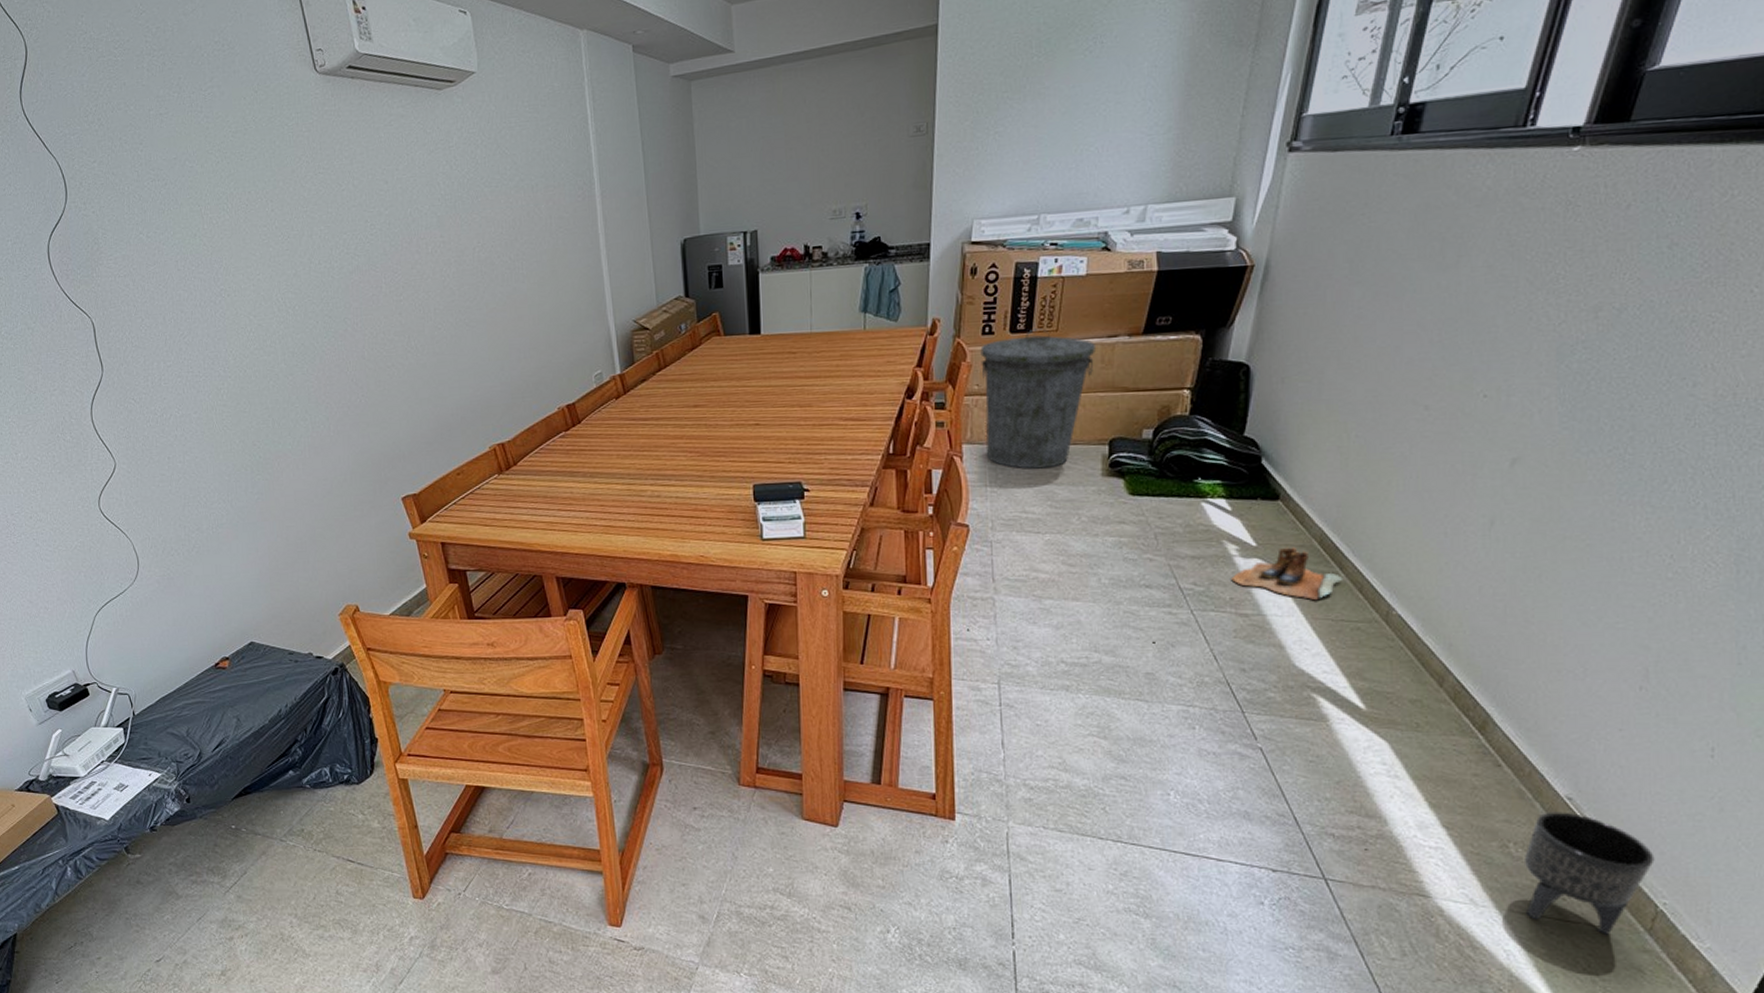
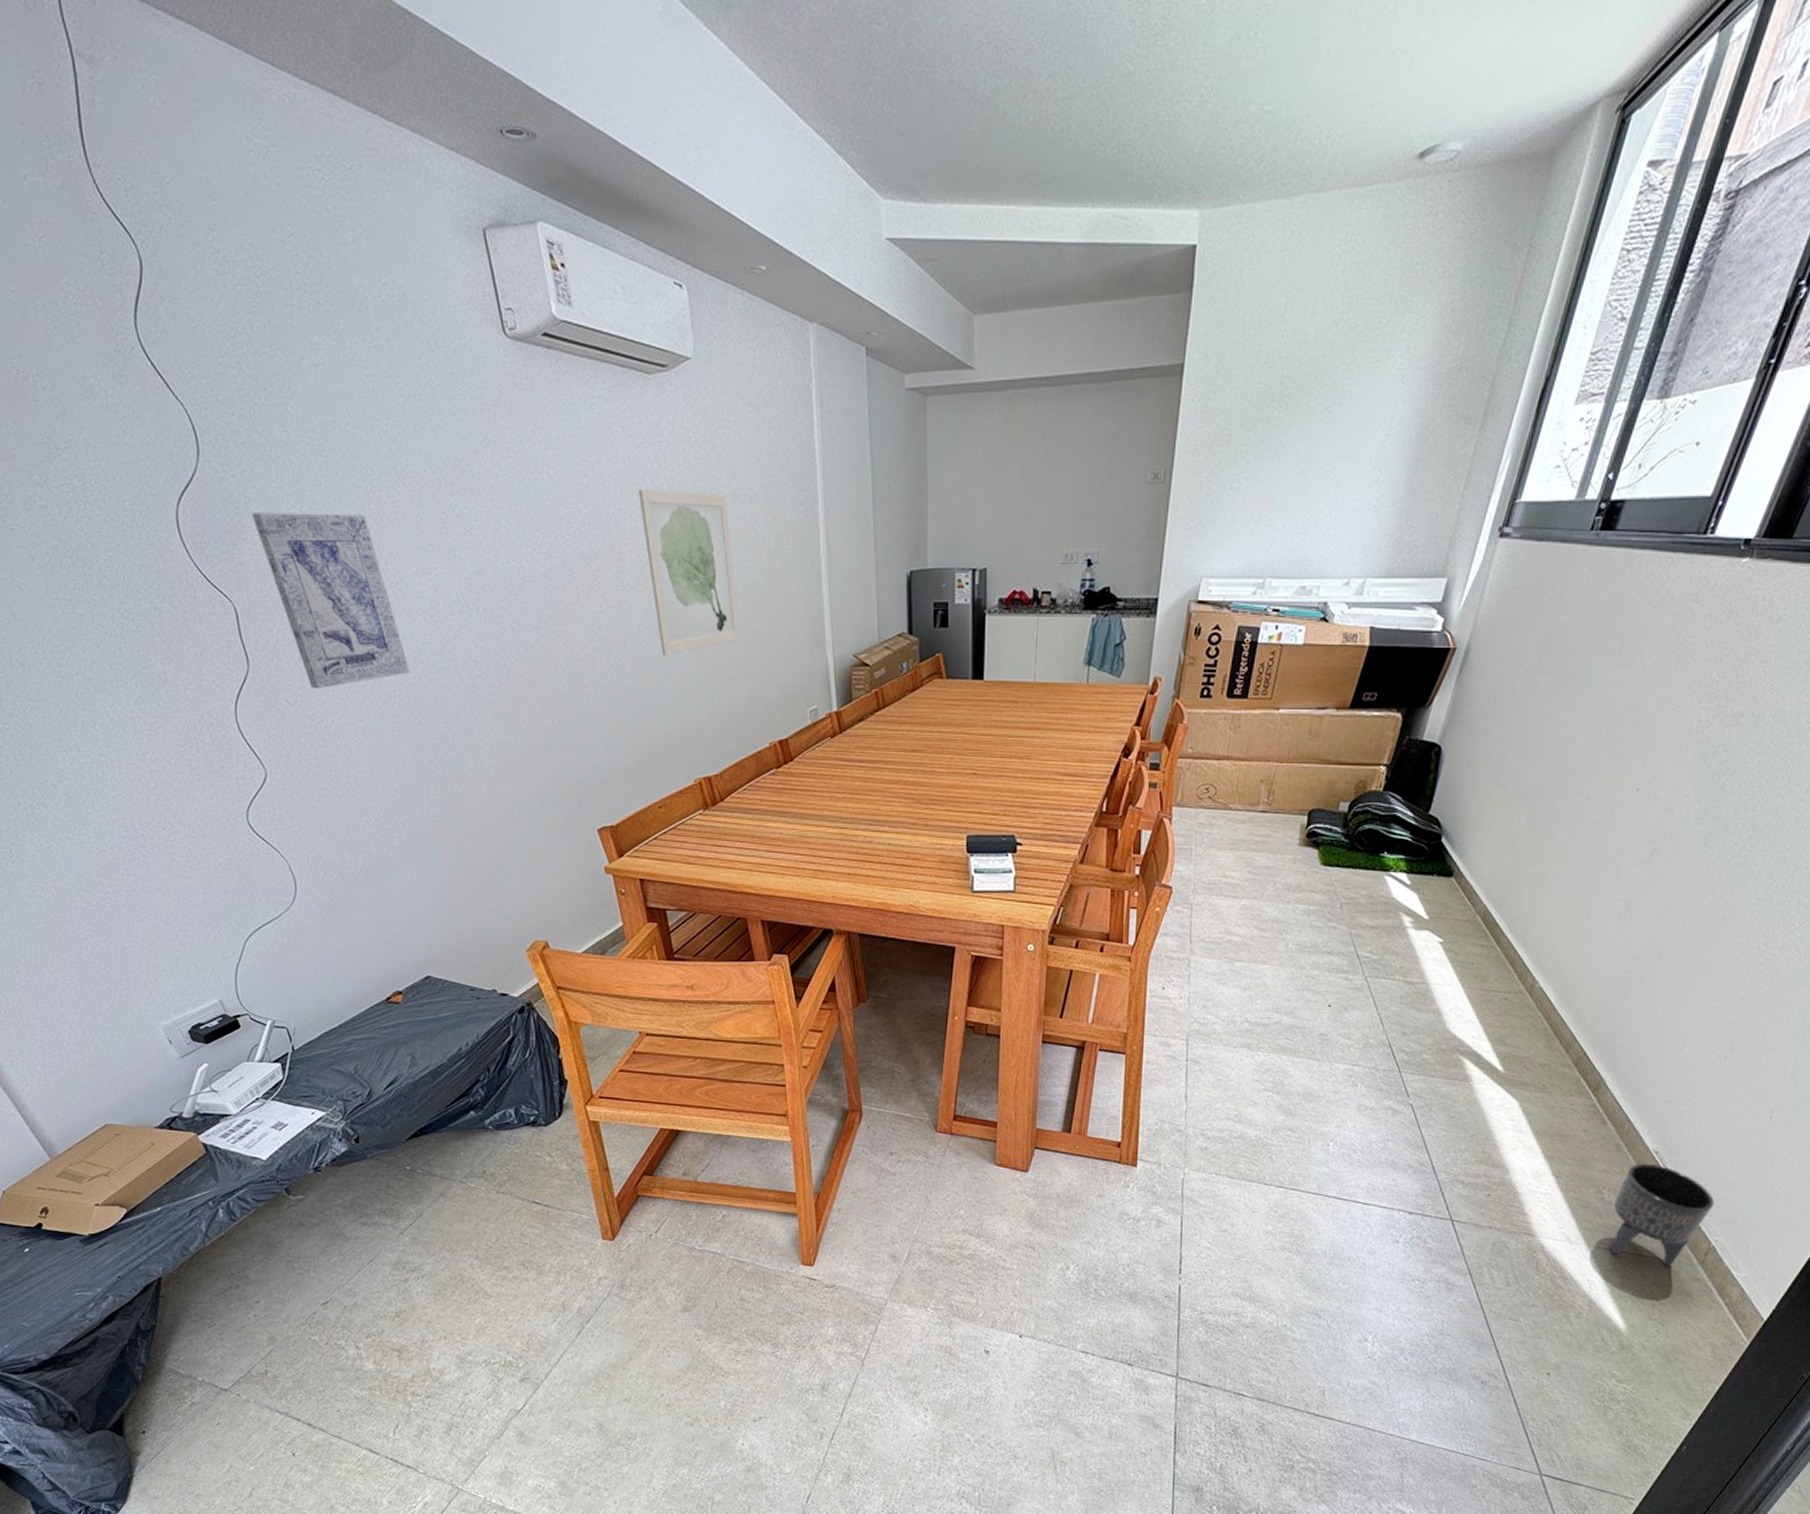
wall art: none [107,234,237,387] -> present [251,513,410,688]
wall art: none [432,187,528,336] -> present [638,488,741,656]
trash can: present [980,328,1095,469] -> none [1194,695,1305,835]
boots: present [1231,547,1344,601] -> none [1403,921,1499,972]

